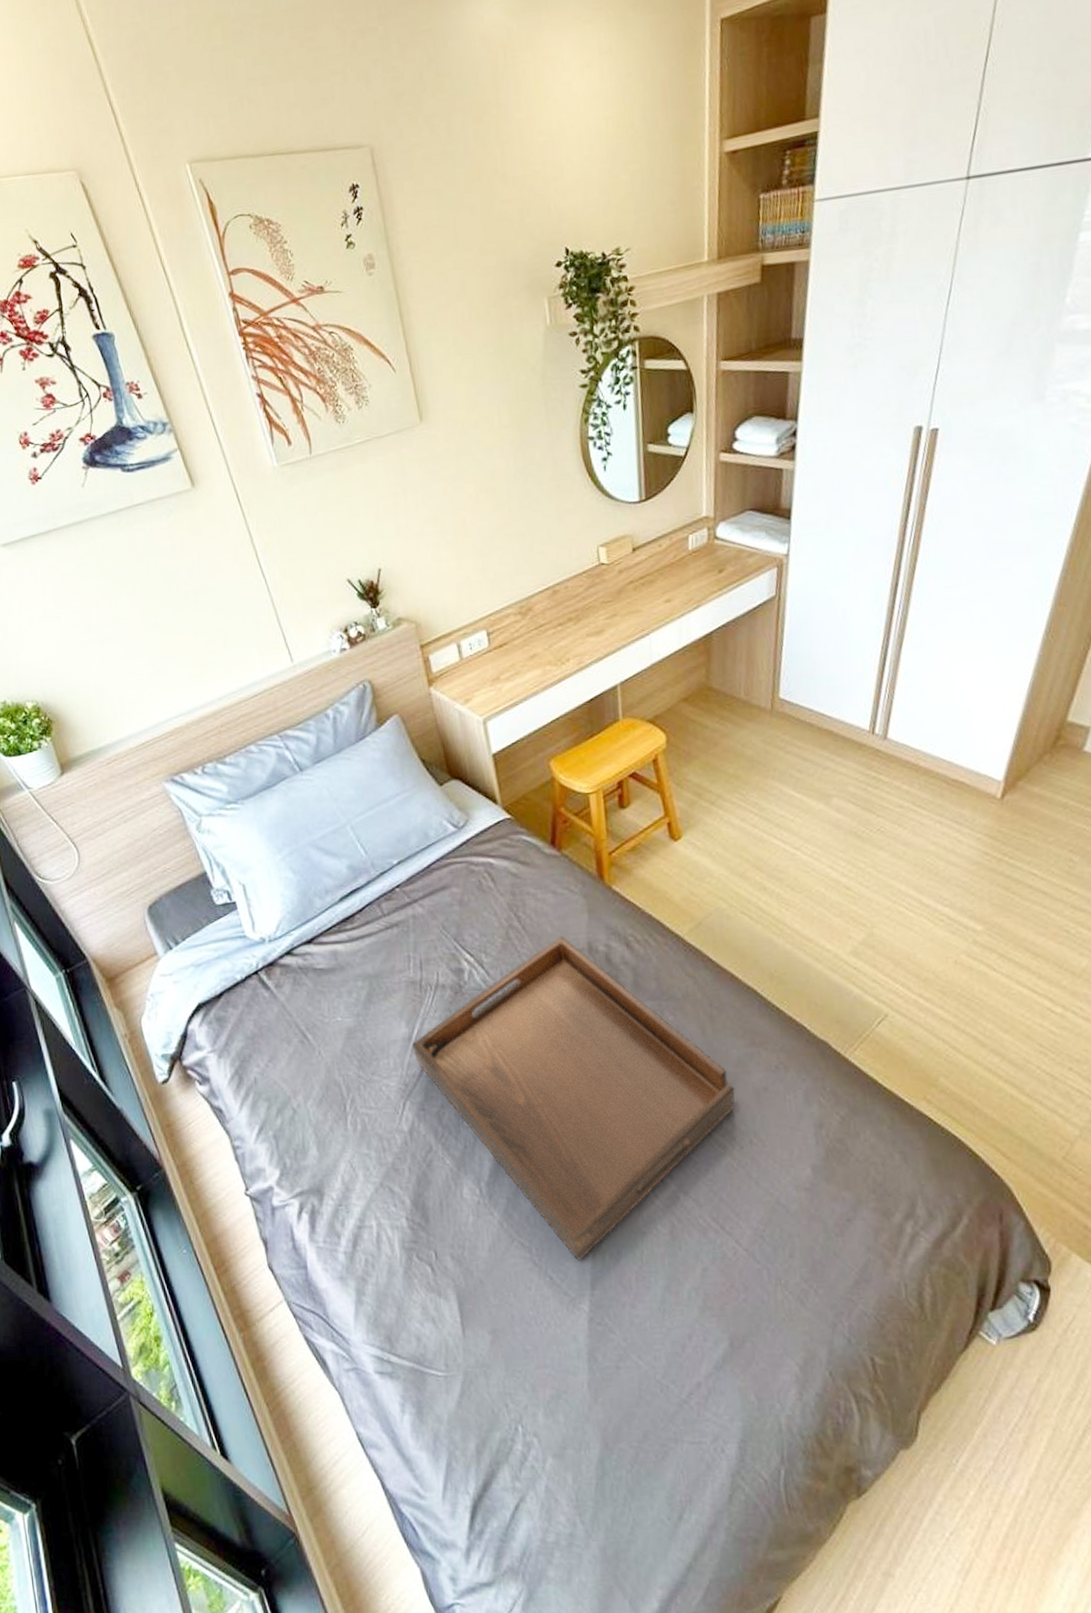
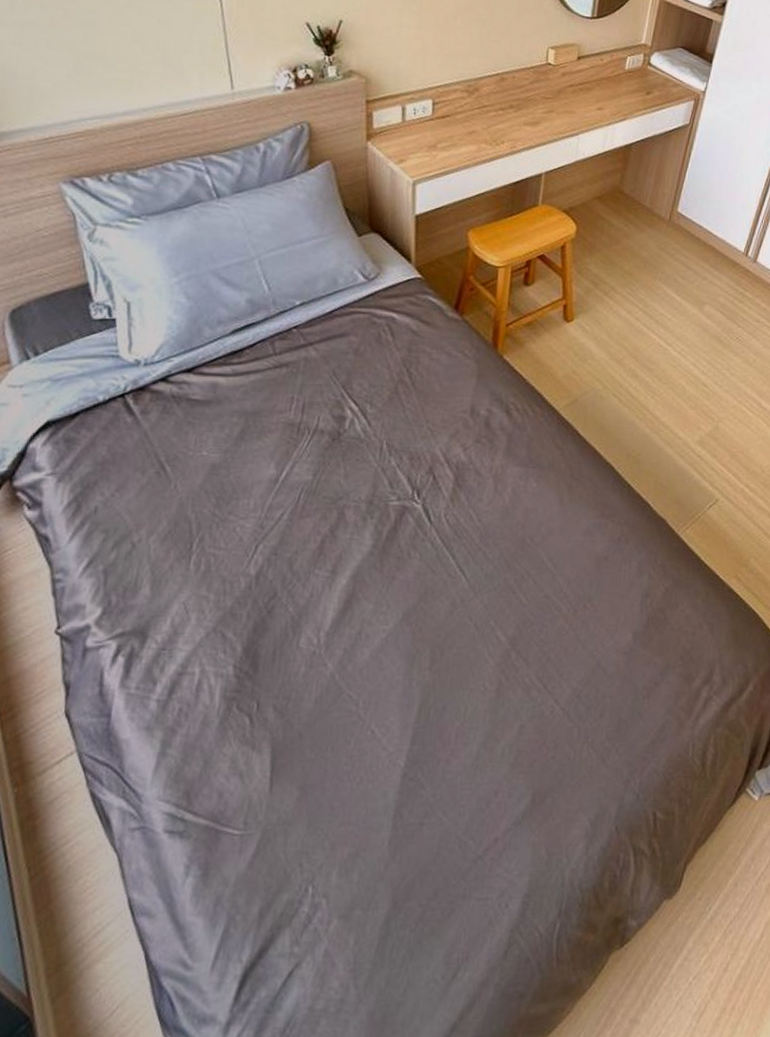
serving tray: present [412,935,735,1261] -> none [277,396,579,716]

